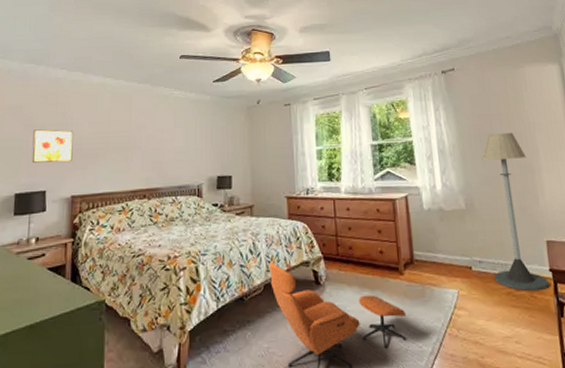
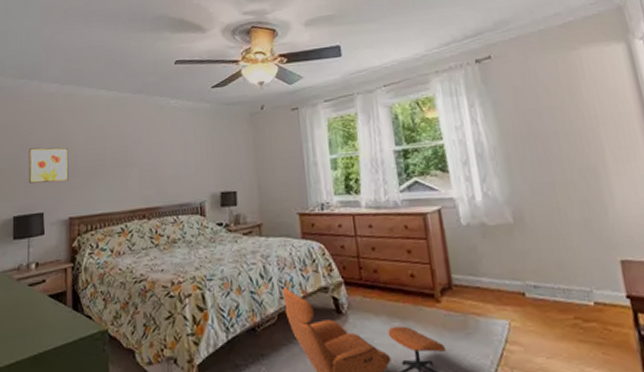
floor lamp: present [482,133,550,292] -> none [531,129,628,323]

